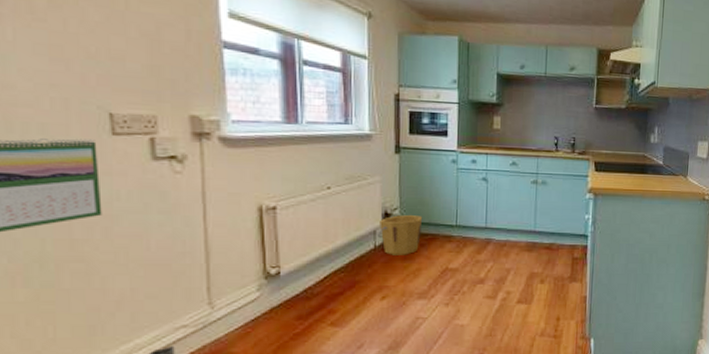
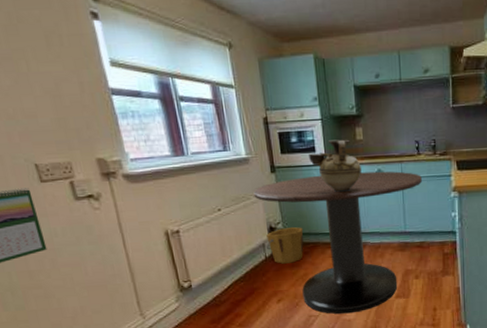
dining table: none [372,161,558,318] -> present [253,171,422,314]
ceramic jug: none [440,126,495,183] -> present [309,139,362,193]

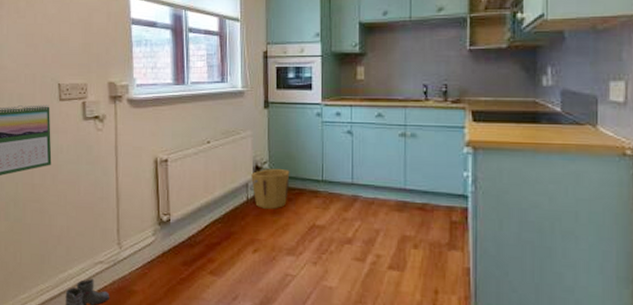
dining table: present [253,171,422,314] -> none [244,114,428,280]
ceramic jug: present [309,139,362,193] -> none [305,78,359,136]

